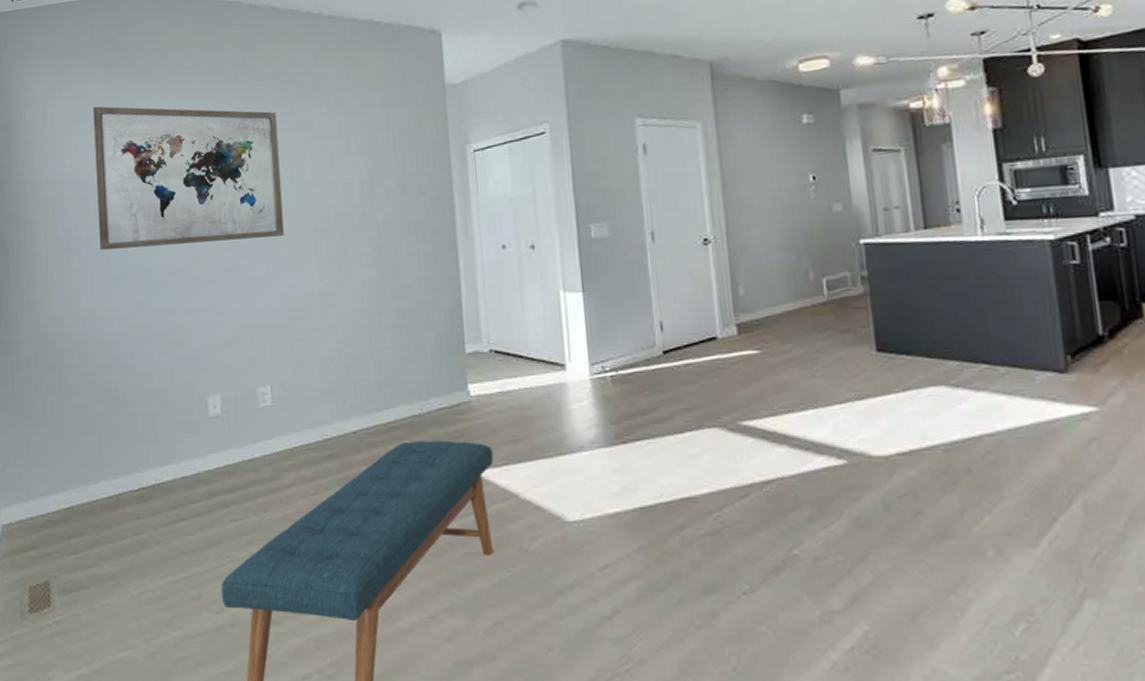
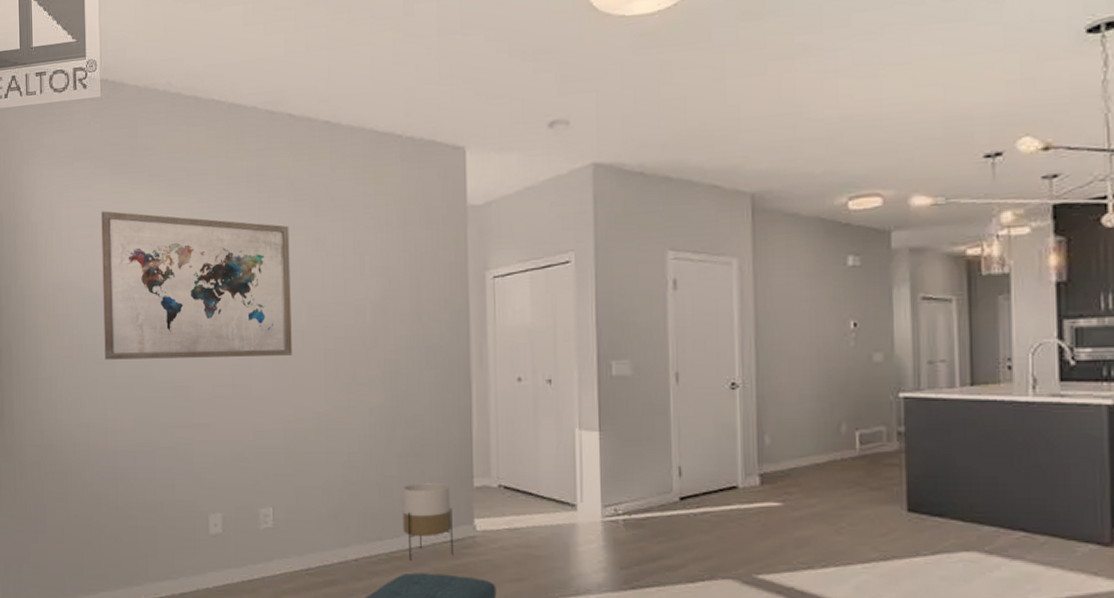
planter: none [396,350,449,430] -> present [402,482,453,561]

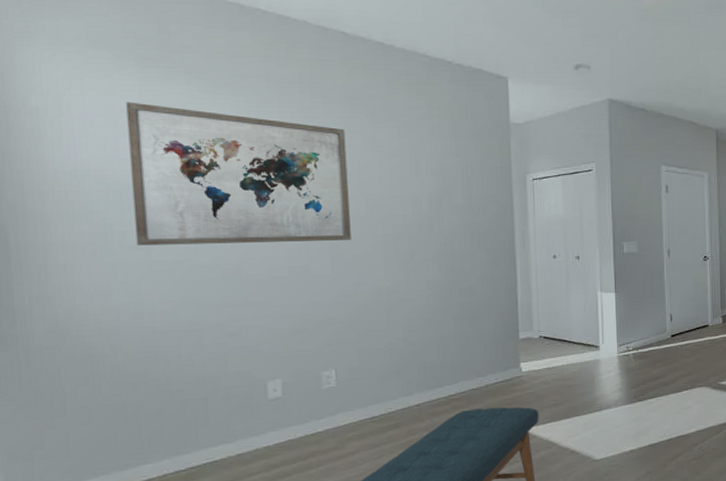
planter: present [402,482,453,561] -> none [458,337,503,400]

